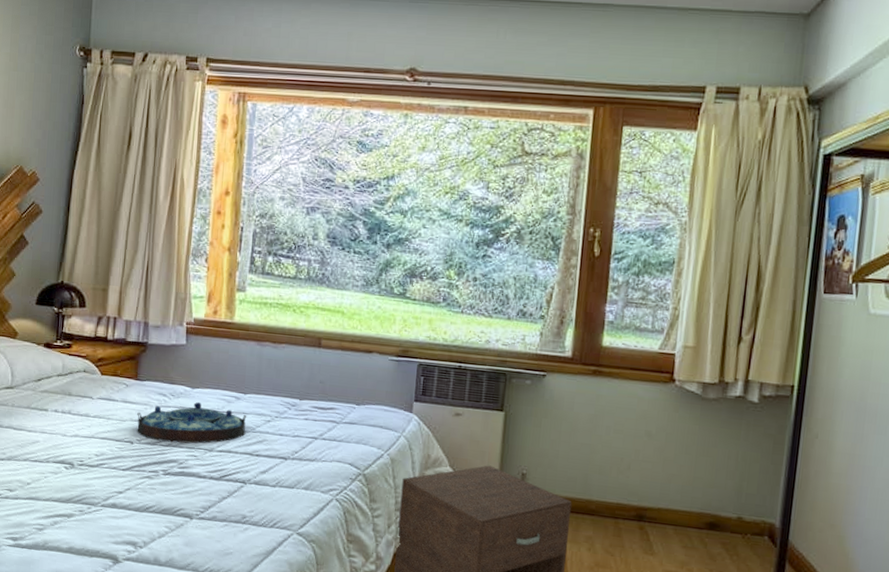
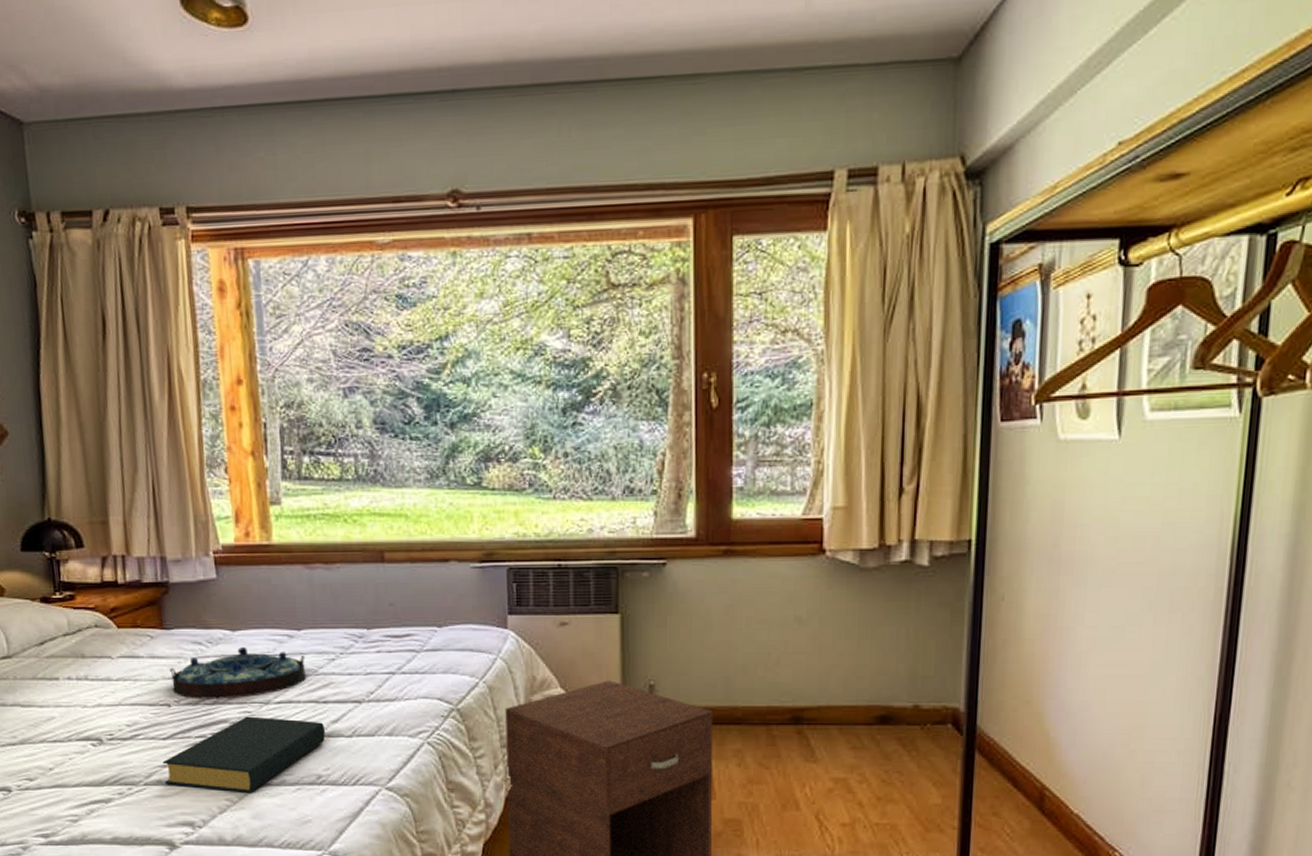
hardback book: none [118,459,254,523] -> present [162,716,325,792]

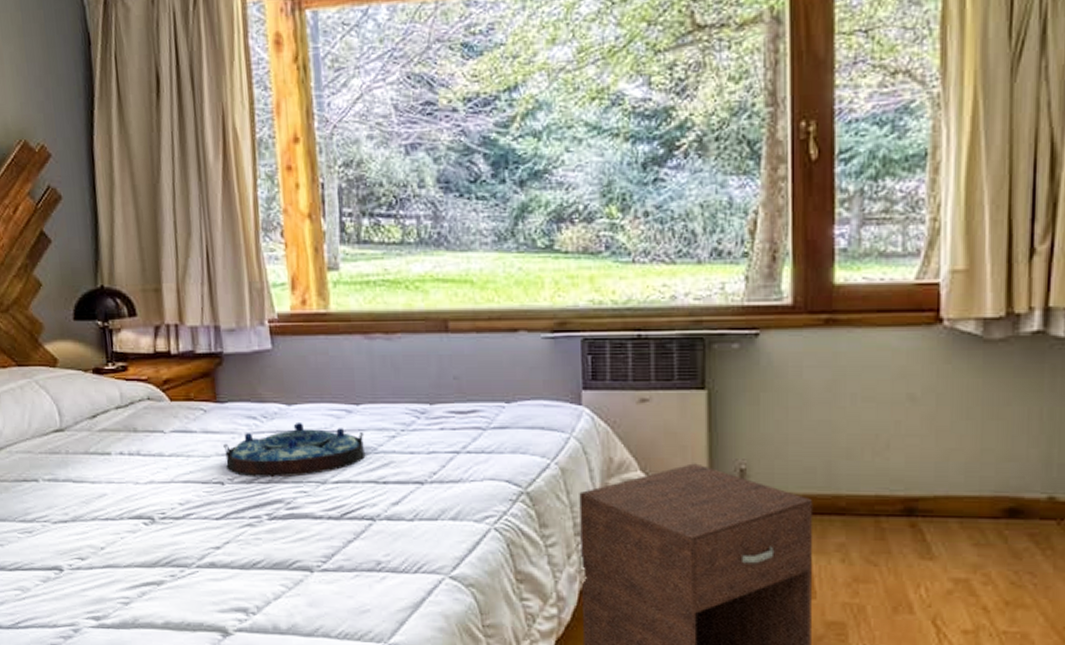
hardback book: present [162,716,325,792] -> none [215,496,385,578]

